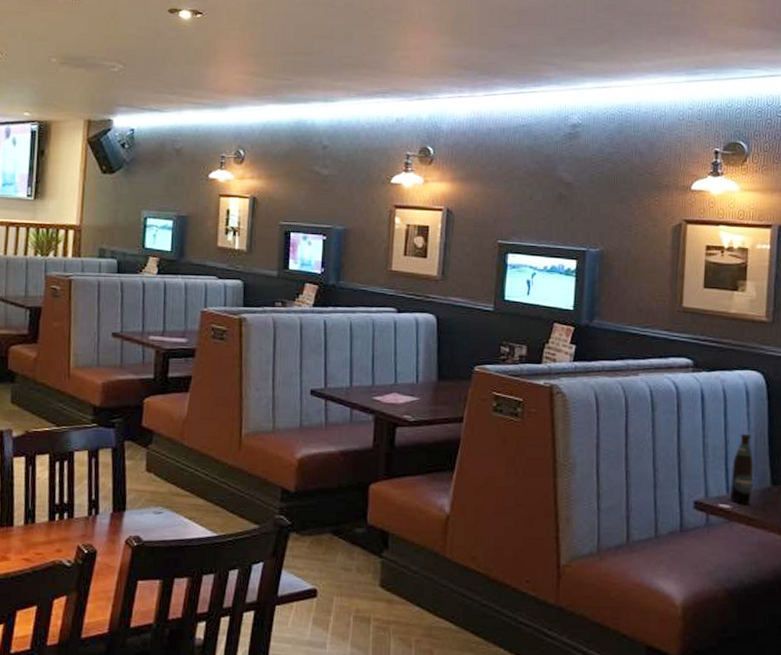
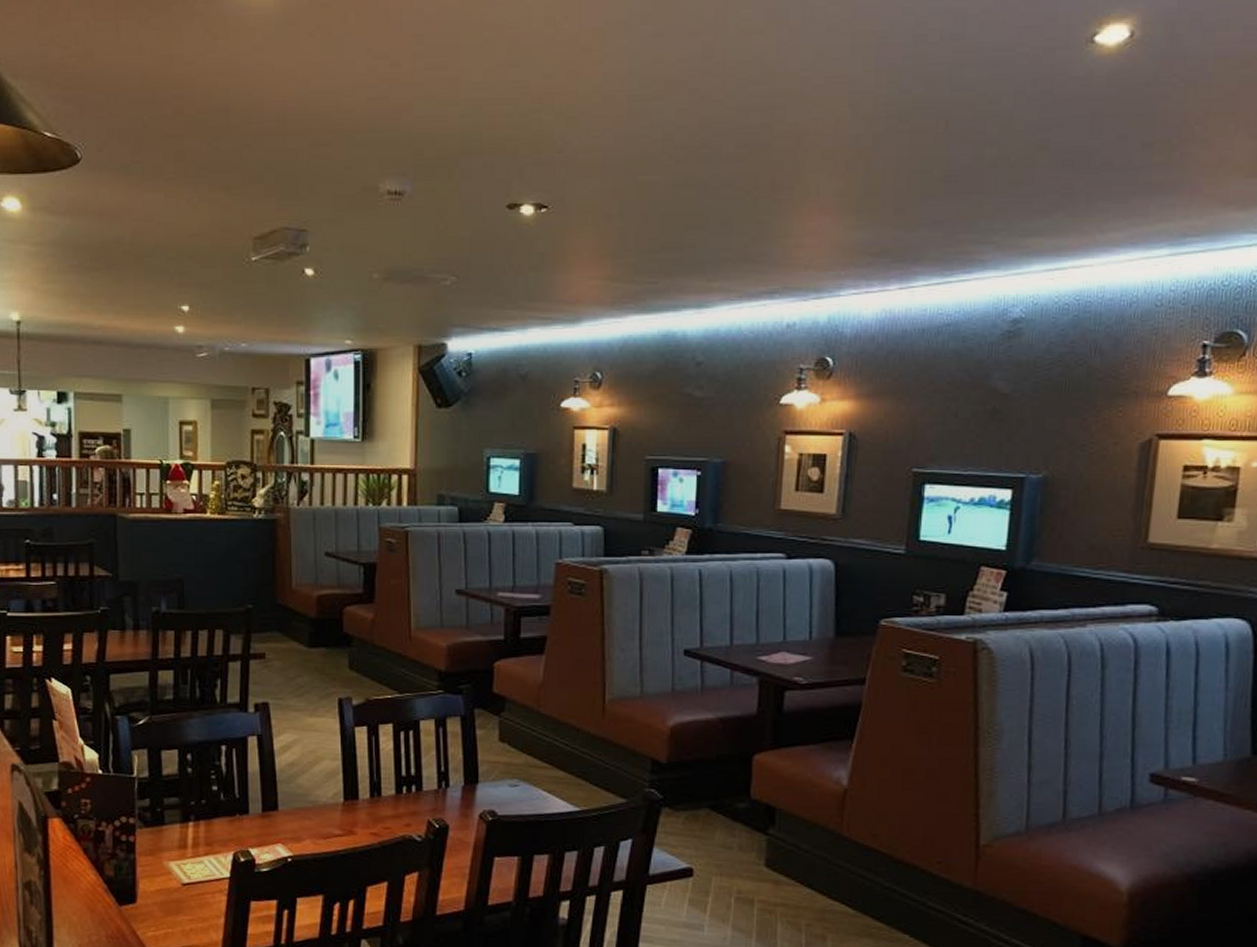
bottle: present [729,433,754,504] -> none [1196,694,1231,777]

